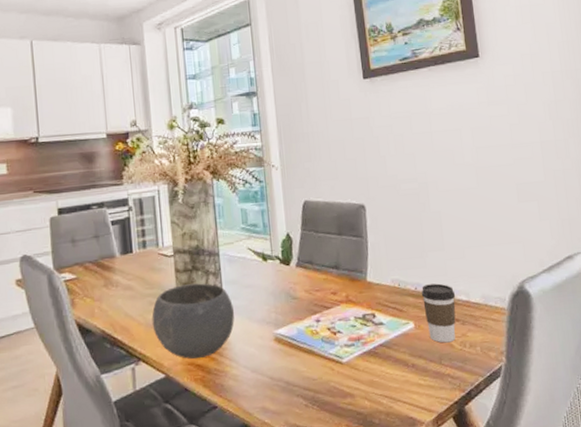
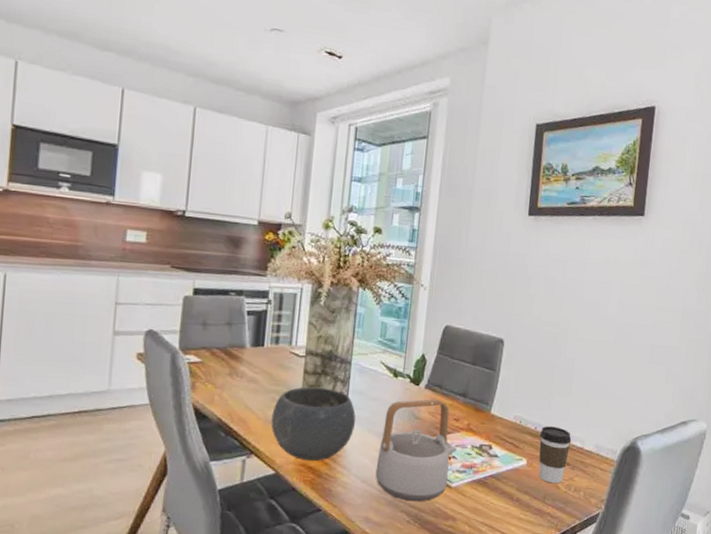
teapot: none [262,275,340,384] -> present [375,399,457,502]

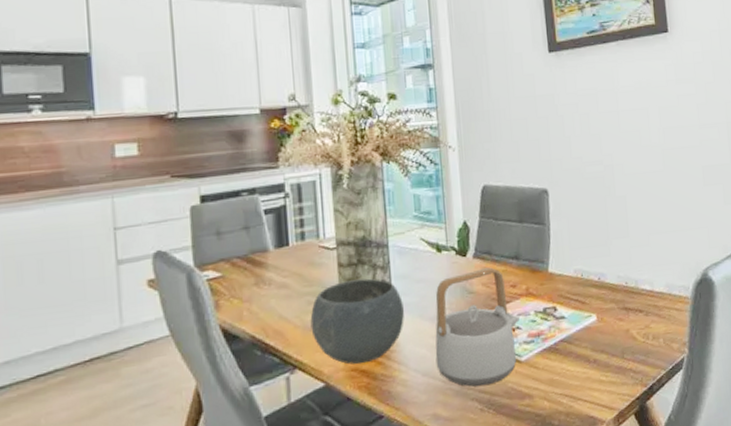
coffee cup: present [538,426,572,484] -> none [604,272,640,336]

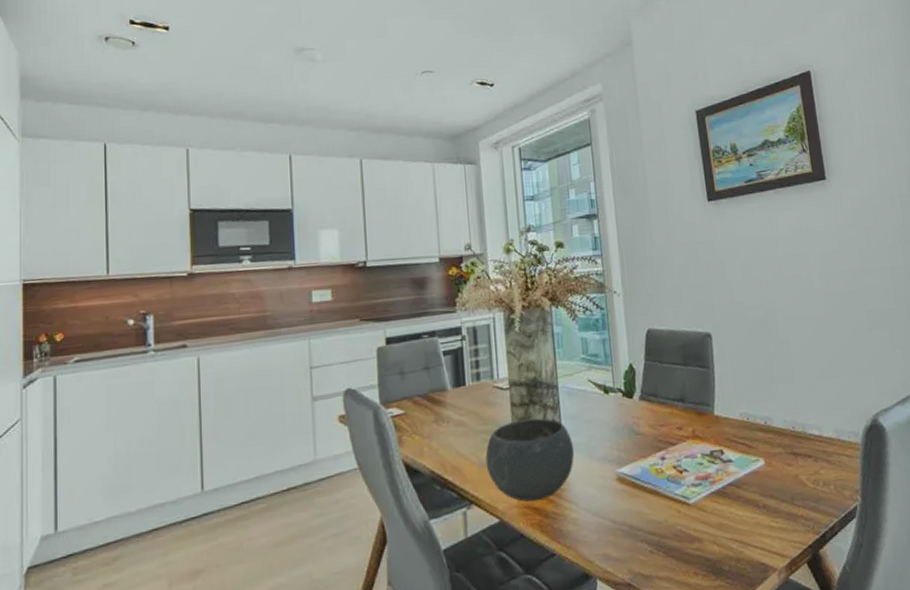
teapot: present [435,267,519,387] -> none [604,409,687,528]

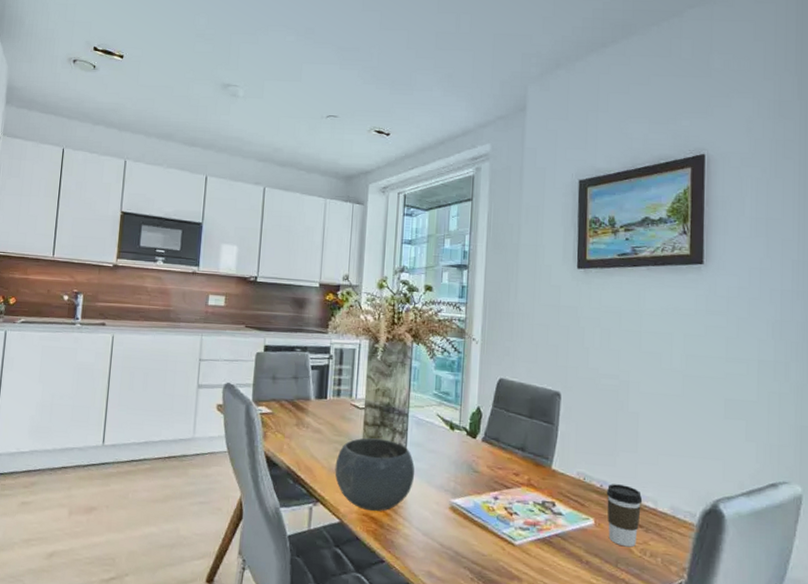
coffee cup: none [771,417,808,482] -> present [606,484,643,548]

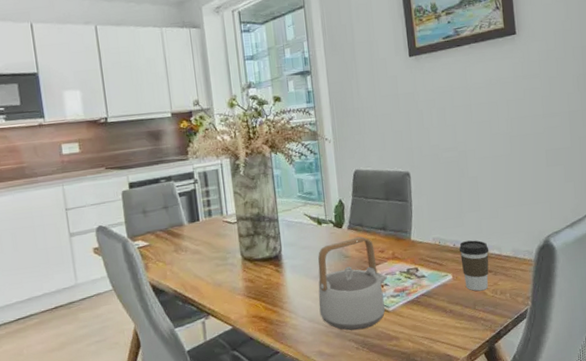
bowl: present [334,438,415,512] -> none [218,246,293,313]
teapot: none [436,452,518,559] -> present [318,236,387,330]

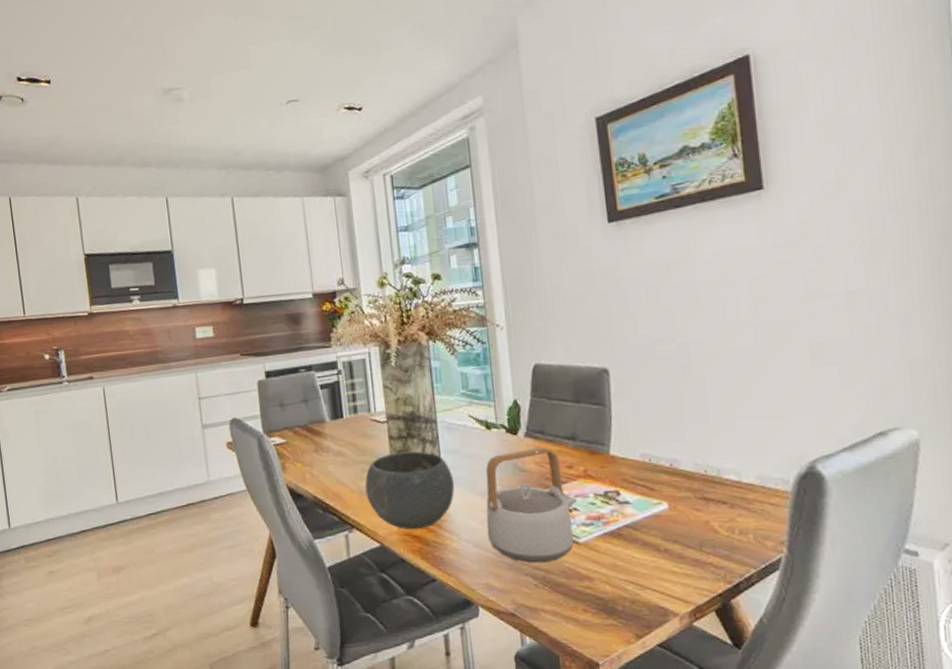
bowl: none [218,246,293,313] -> present [364,451,455,530]
coffee cup: present [458,240,489,291] -> none [677,460,723,528]

